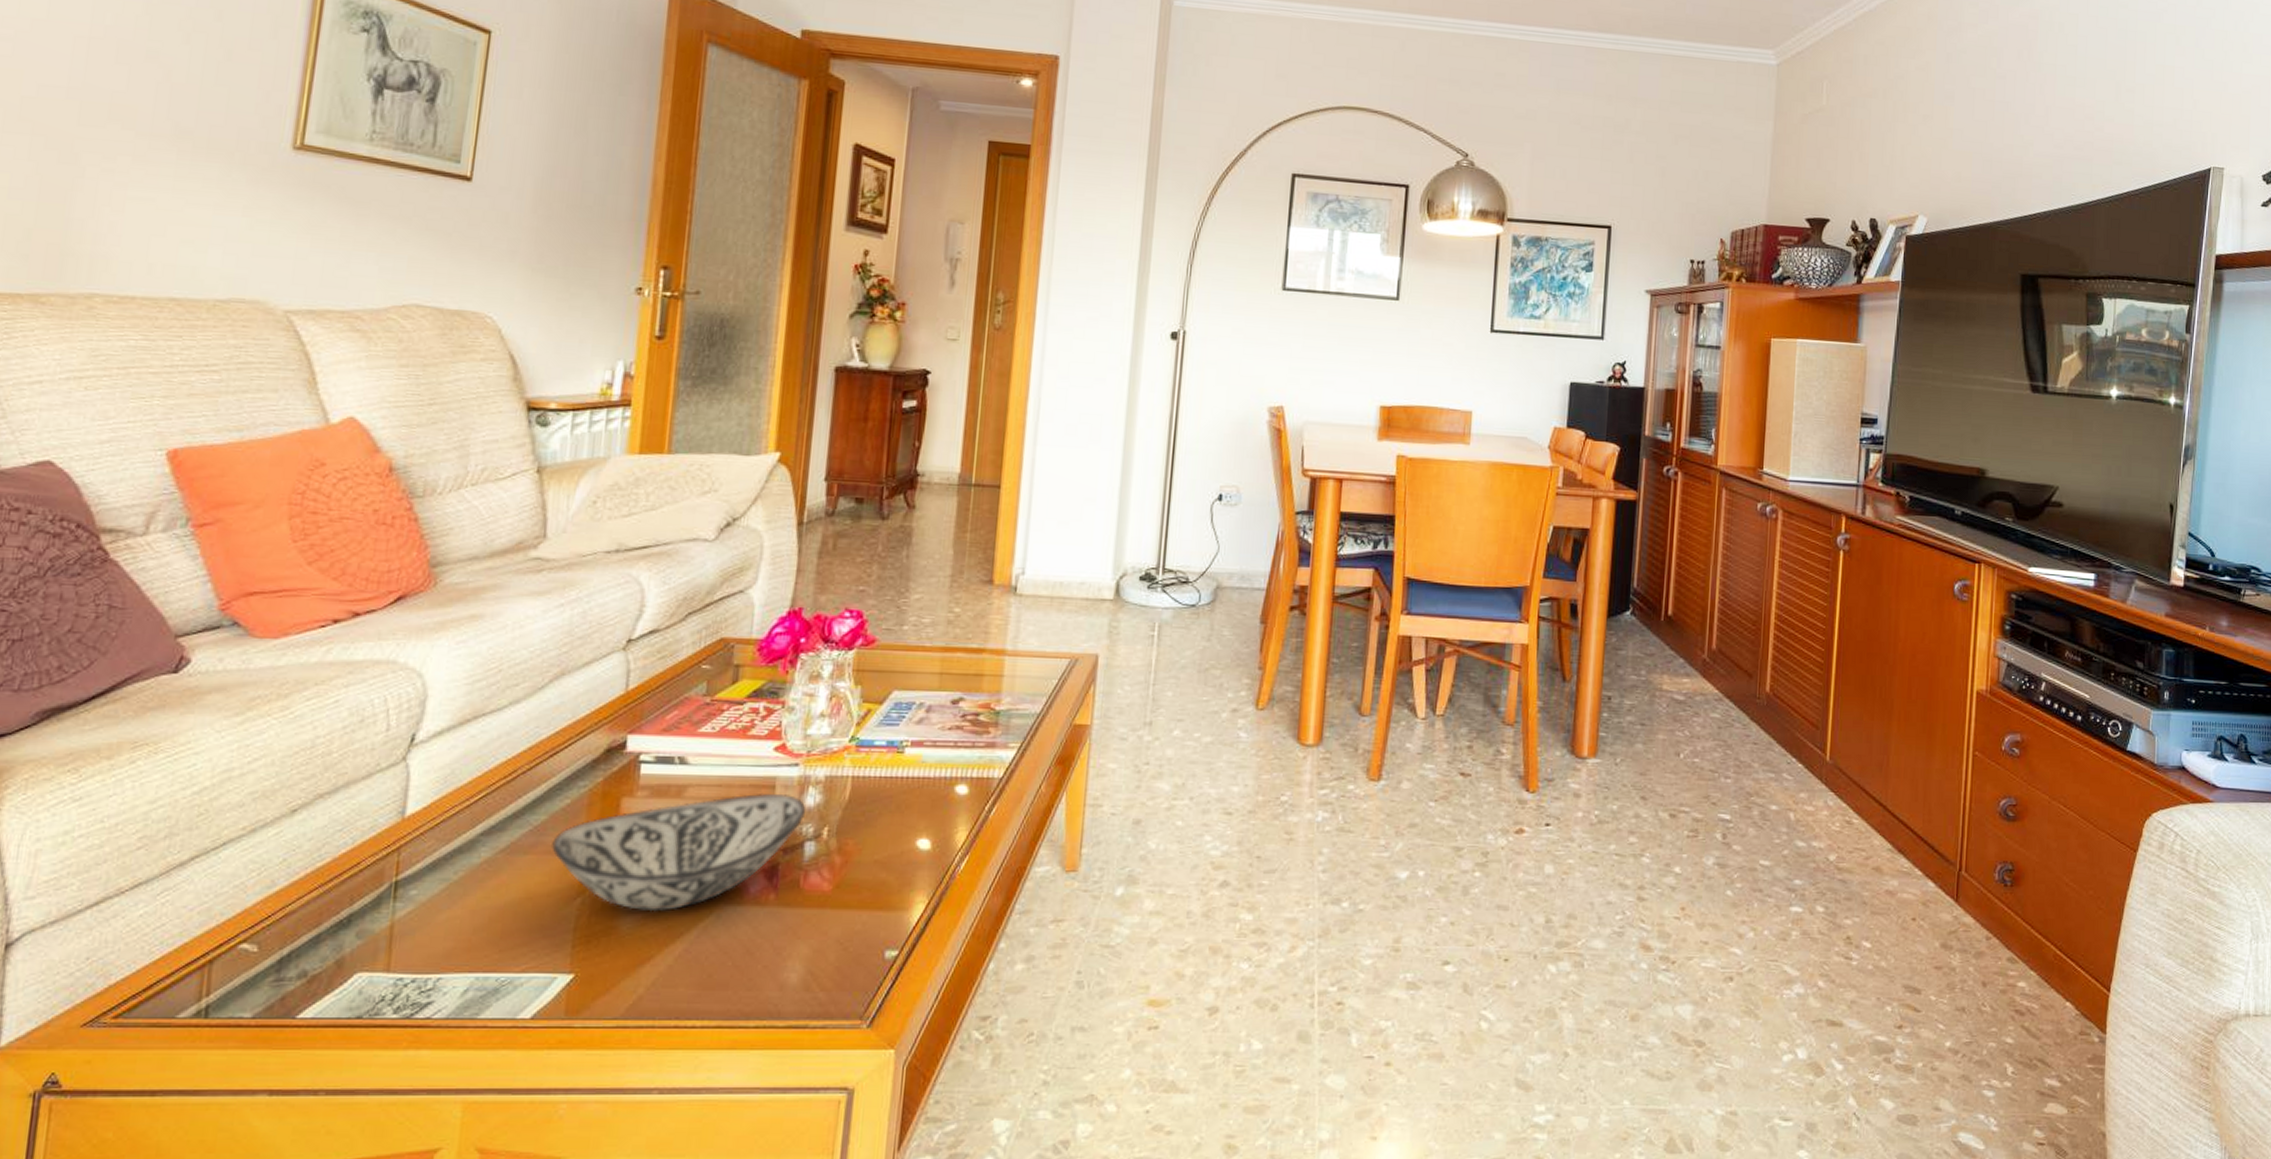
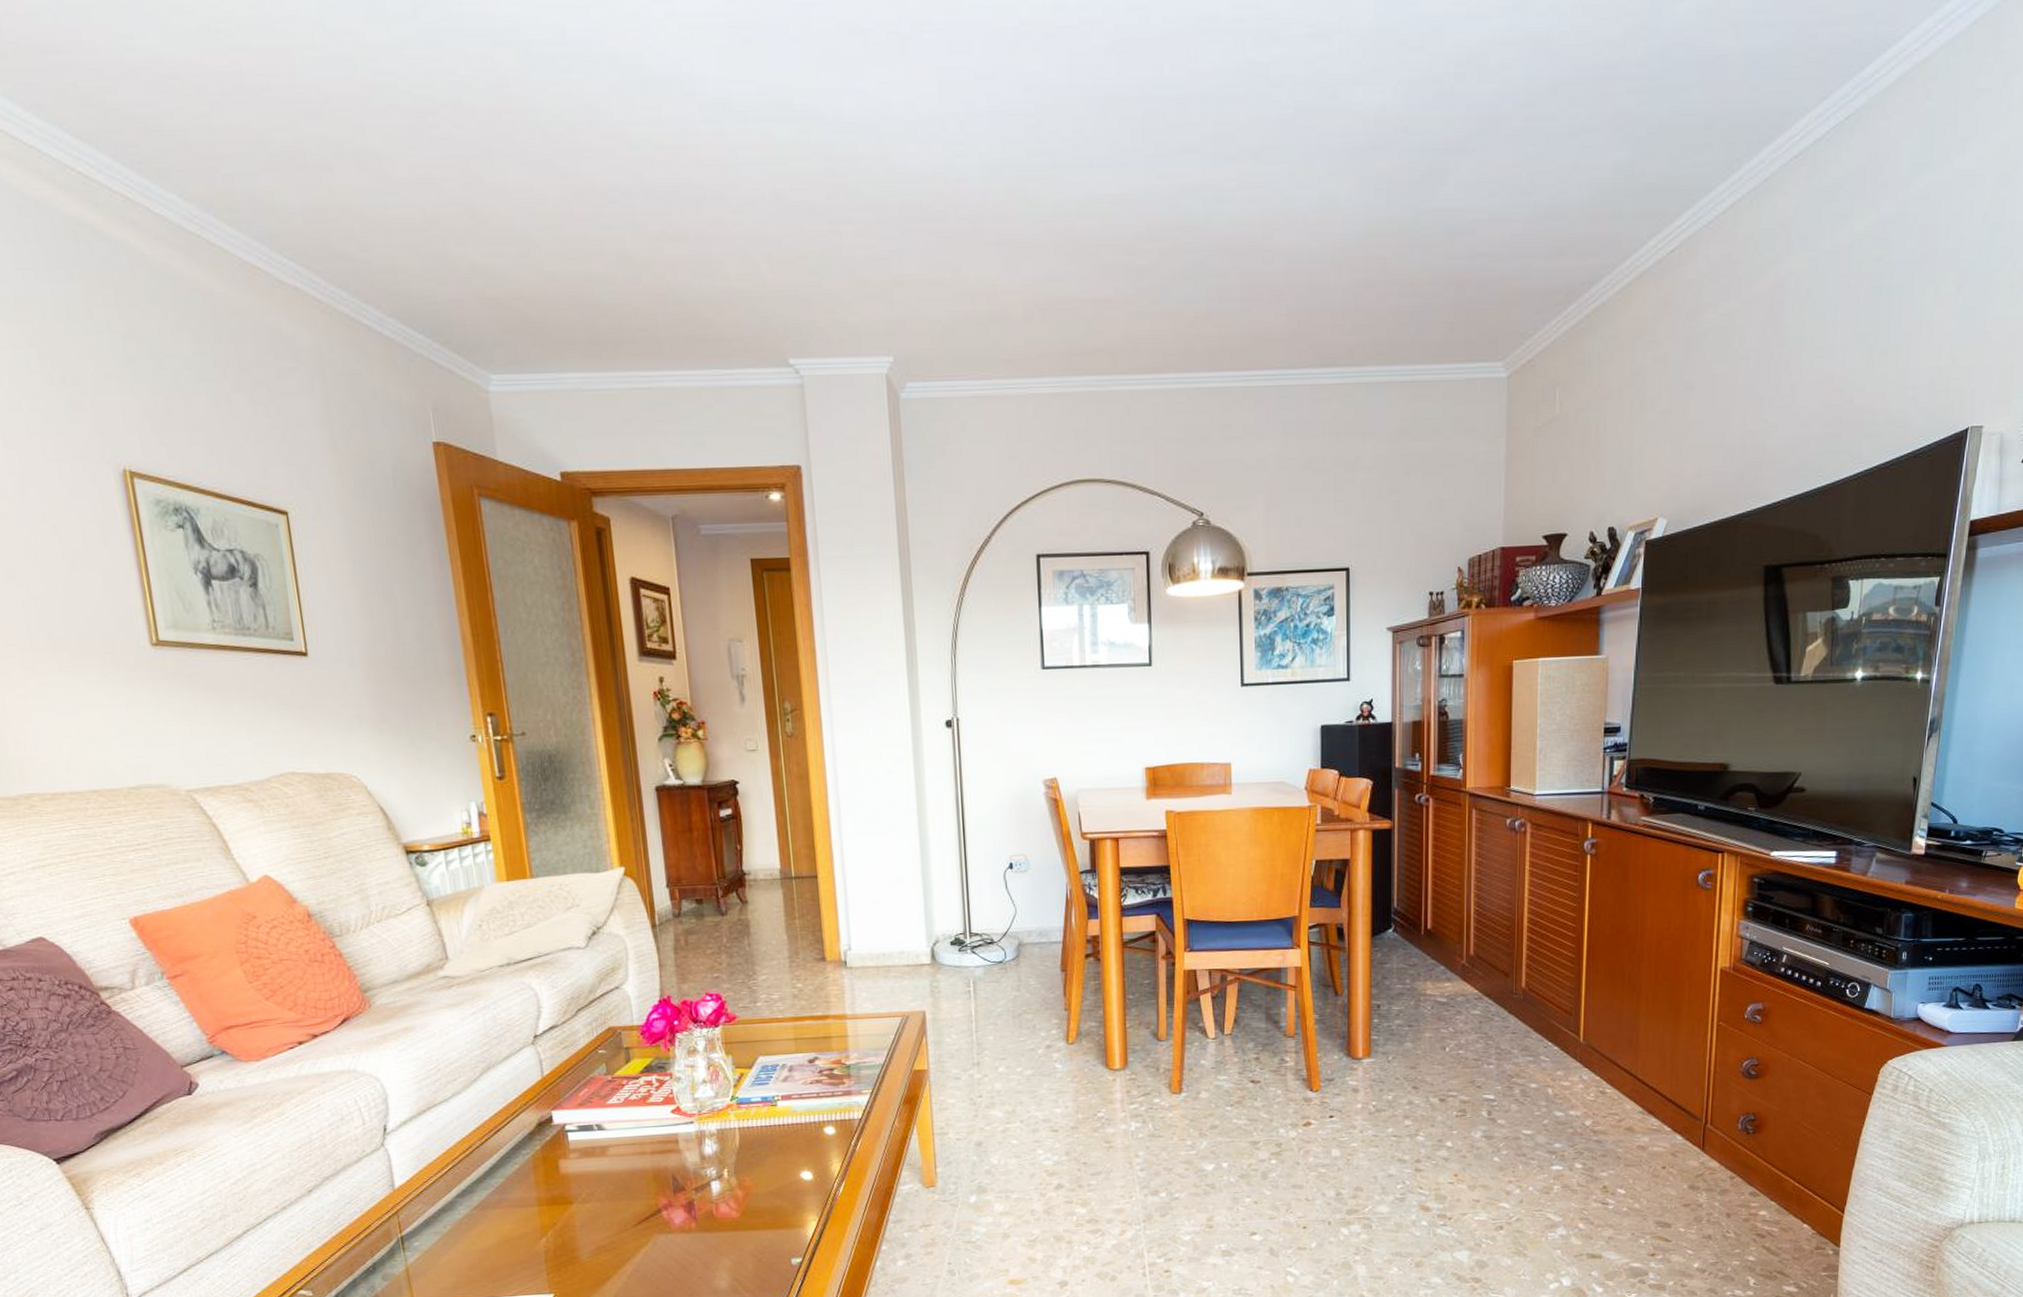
decorative bowl: present [552,792,806,912] -> none [513,1146,707,1244]

